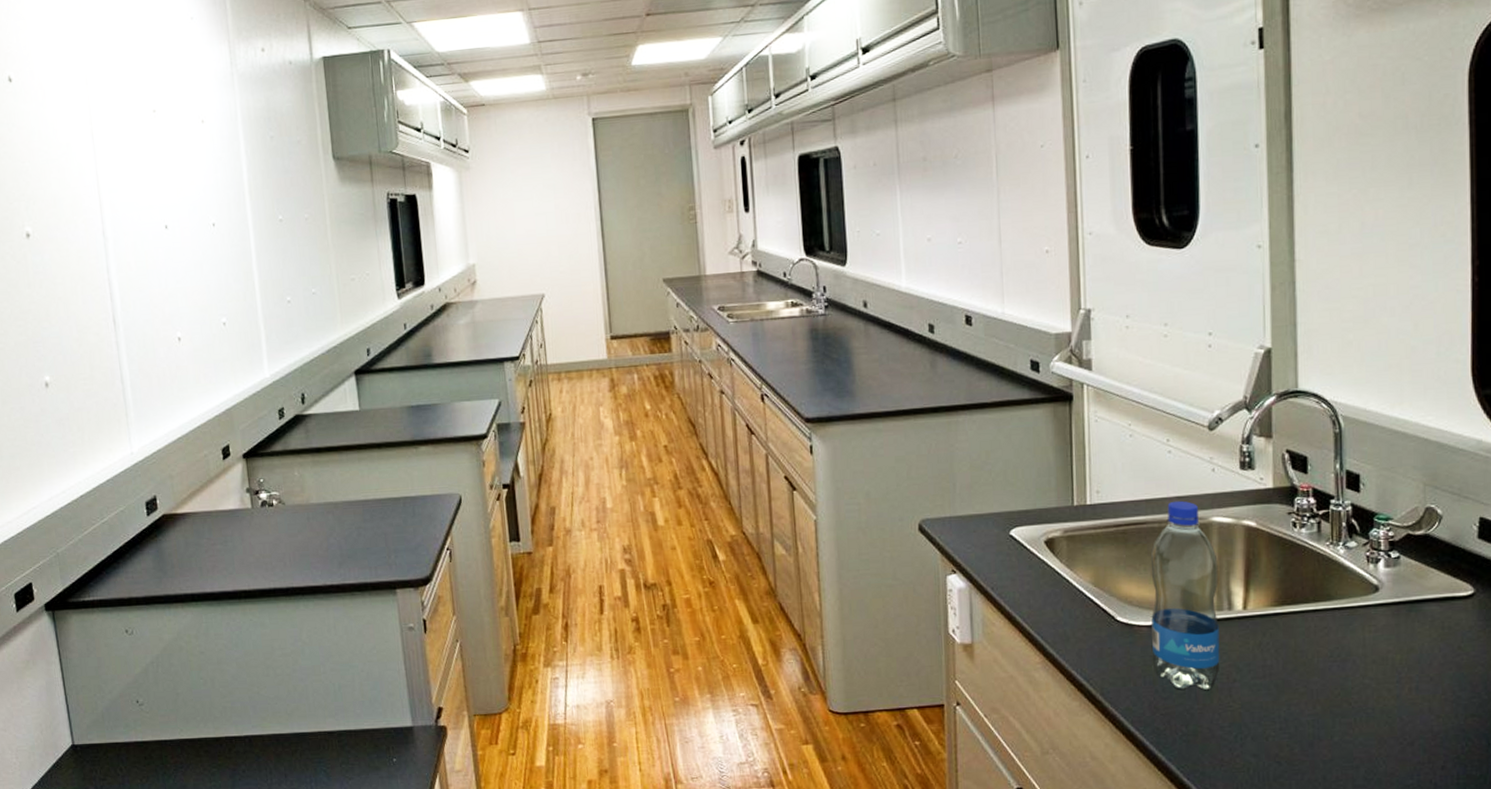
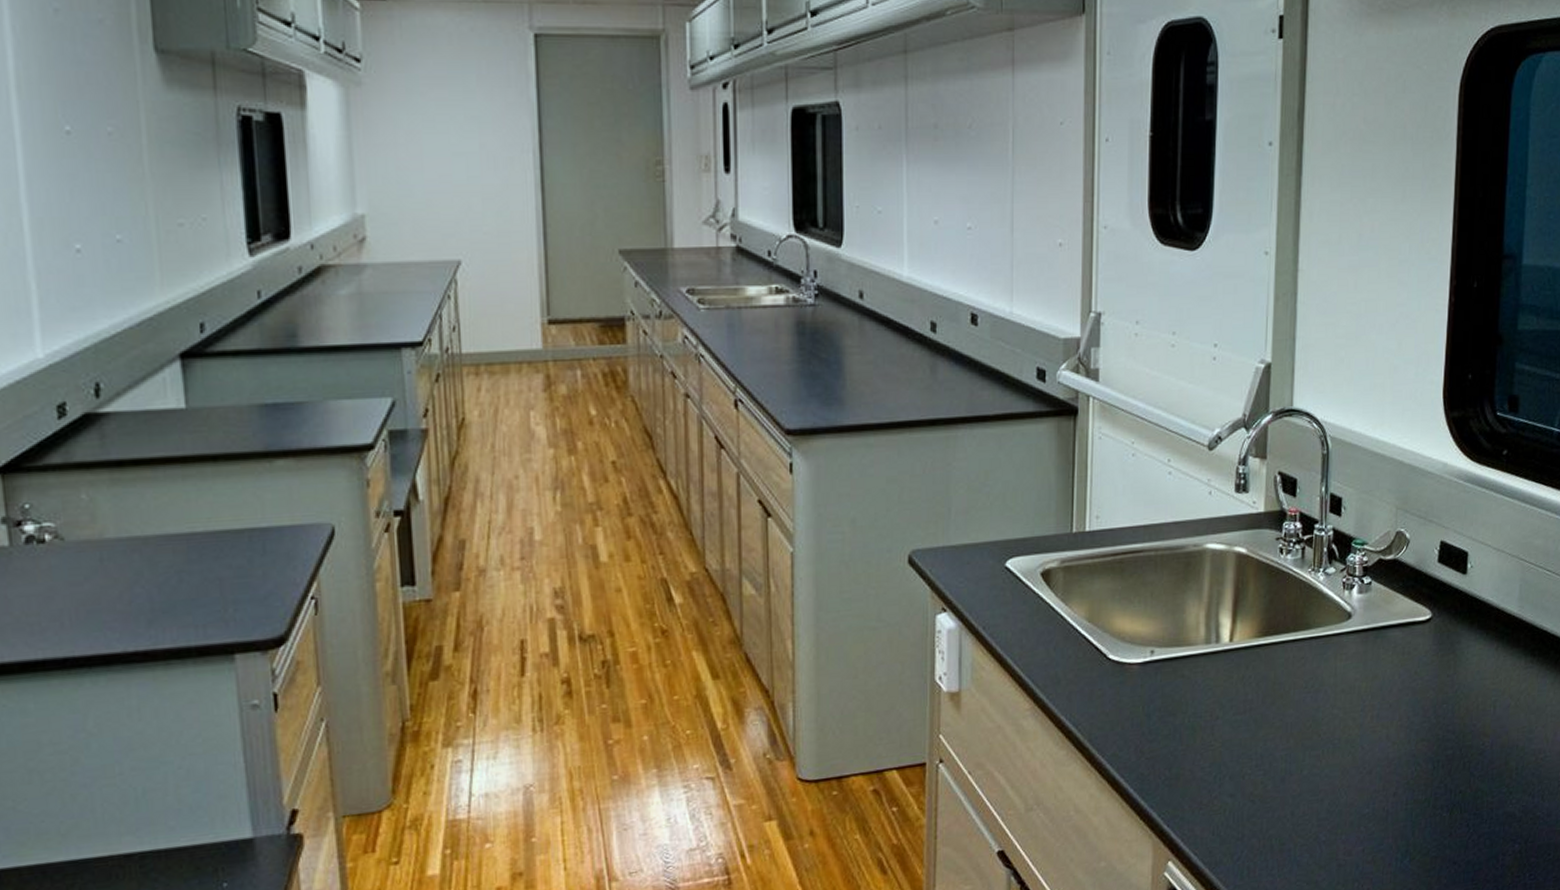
bottle: present [1150,500,1220,691] -> none [1142,526,1209,732]

